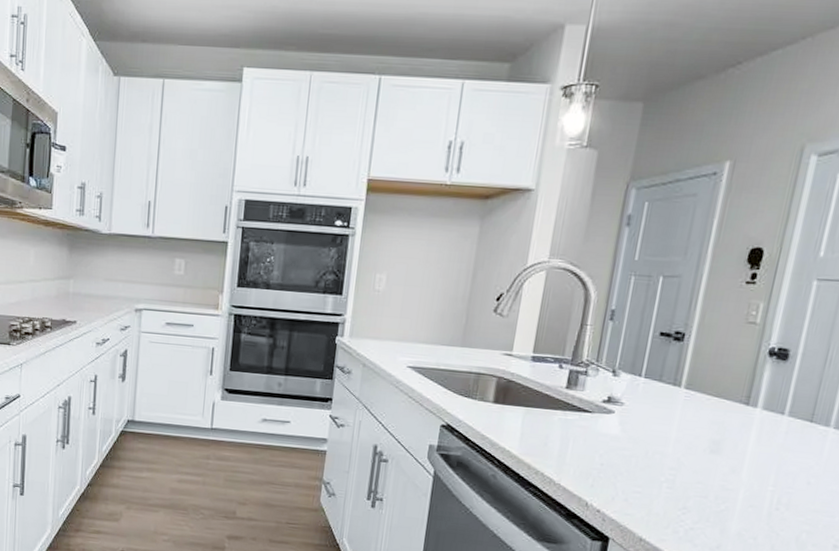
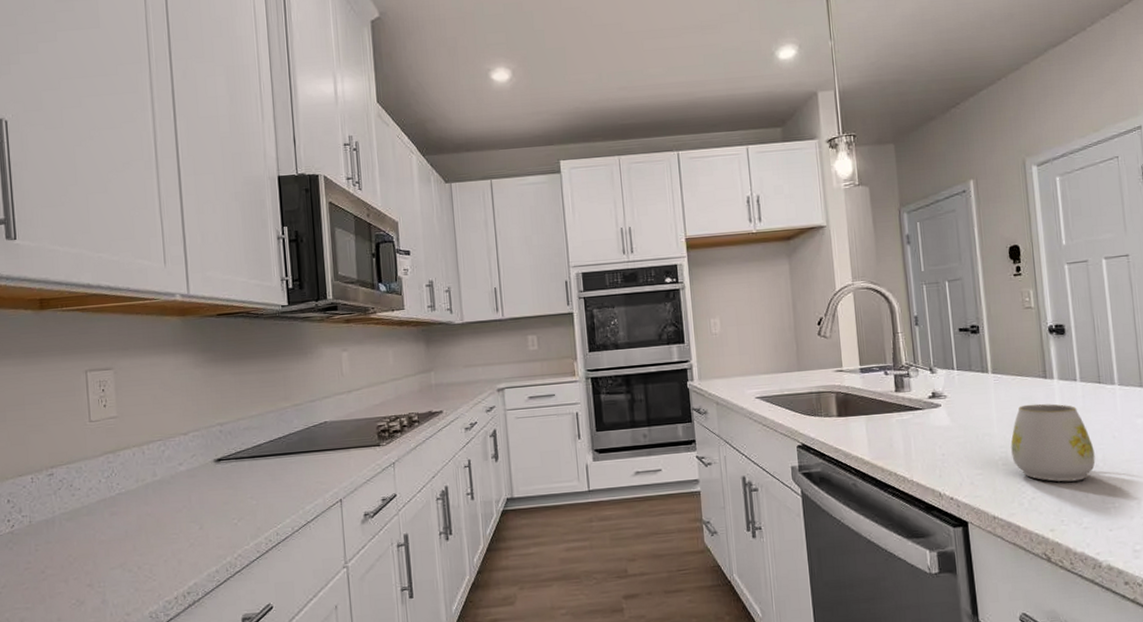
mug: none [680,429,781,521] -> present [1011,403,1096,482]

